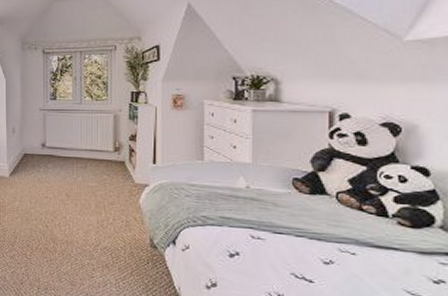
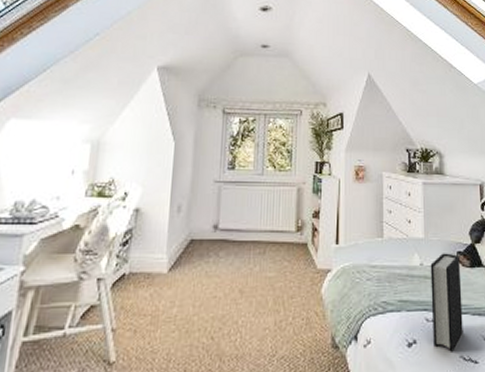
book: none [258,178,297,268] -> present [430,253,463,352]

